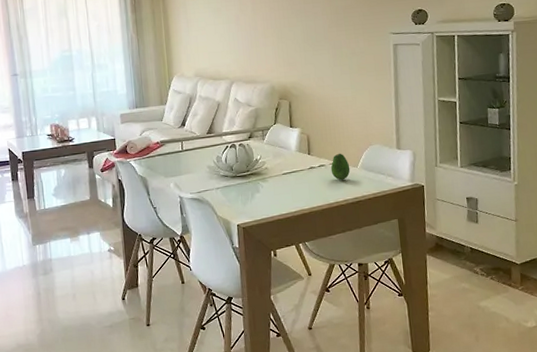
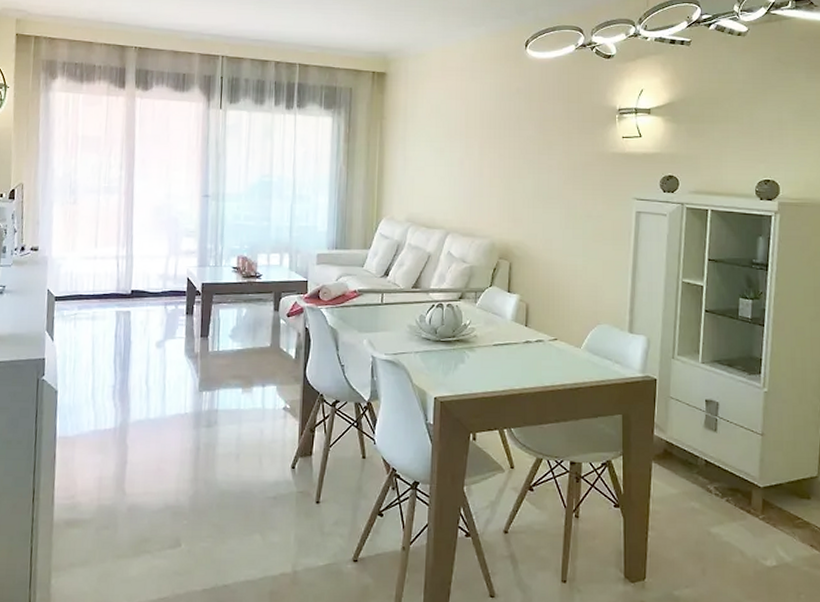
fruit: present [330,153,350,180] -> none [549,329,572,361]

